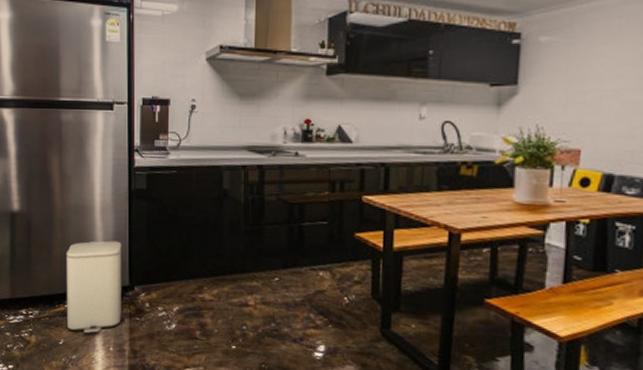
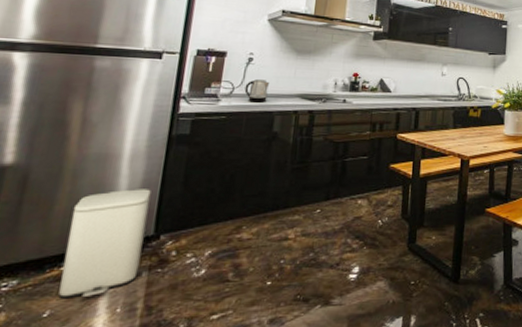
kettle: none [191,128,214,156] -> present [244,78,269,103]

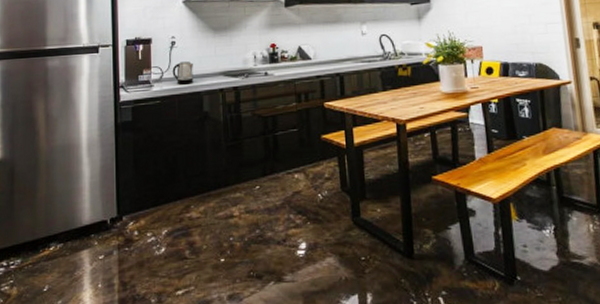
pedal bin: present [58,189,151,299] -> none [51,174,110,276]

